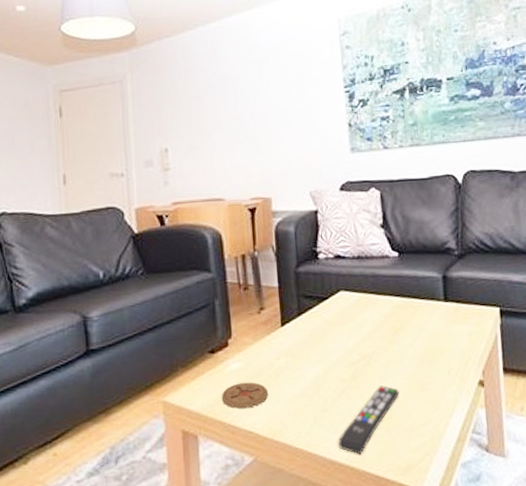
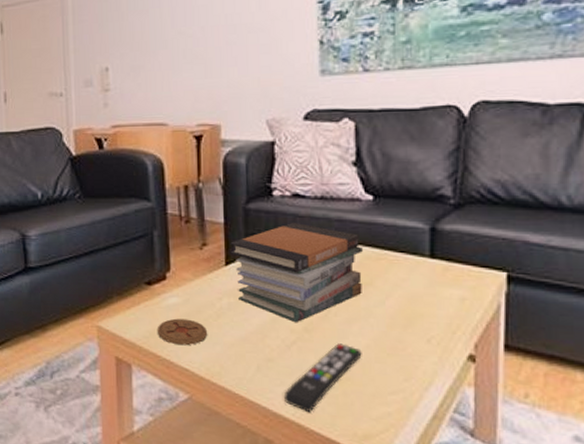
book stack: none [284,280,396,373] -> present [230,222,363,323]

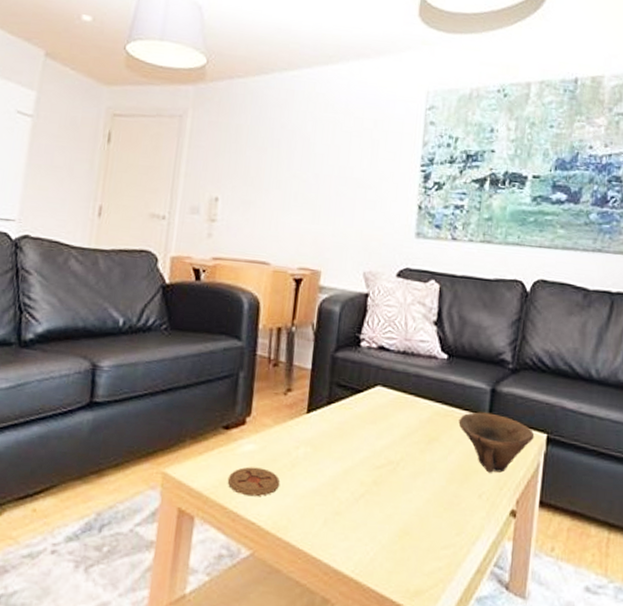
book stack: present [230,222,363,323] -> none [313,373,434,476]
remote control: present [283,343,362,413] -> none [345,497,423,569]
bowl: none [394,253,491,317] -> present [458,412,535,473]

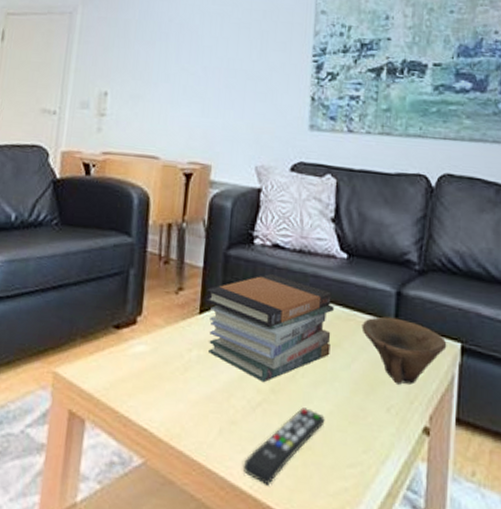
coaster: present [227,467,280,496] -> none [118,369,173,401]
book stack: none [313,373,434,476] -> present [206,273,334,383]
remote control: none [345,497,423,569] -> present [243,407,325,486]

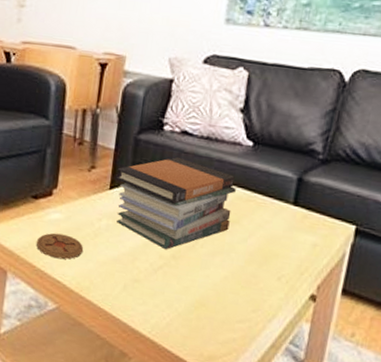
coaster: none [118,369,173,401] -> present [36,233,84,259]
remote control: present [243,407,325,486] -> none [143,272,220,332]
bowl: present [361,316,447,385] -> none [261,199,342,259]

